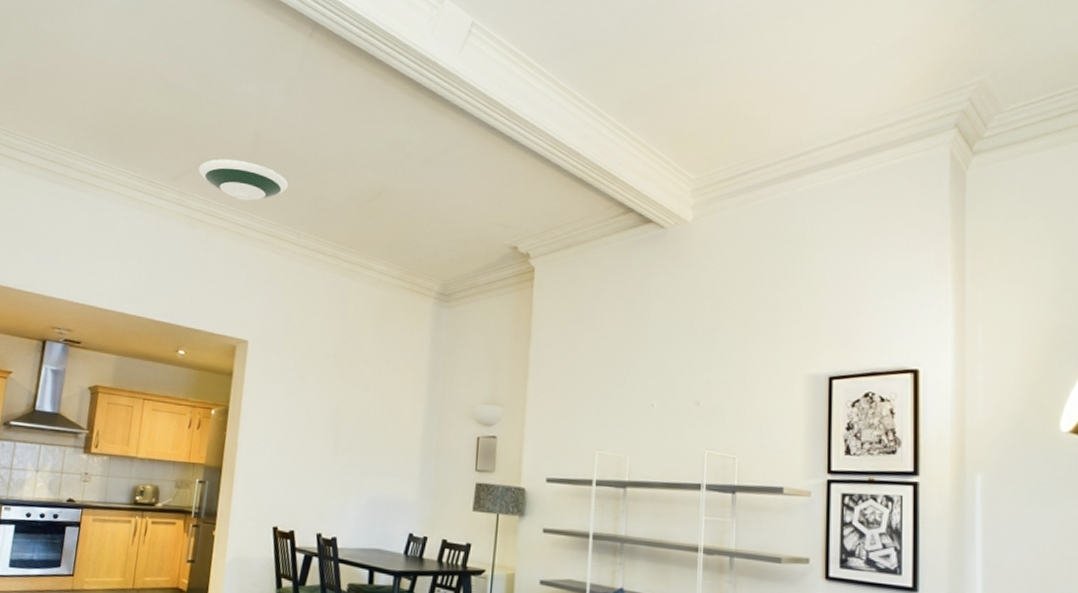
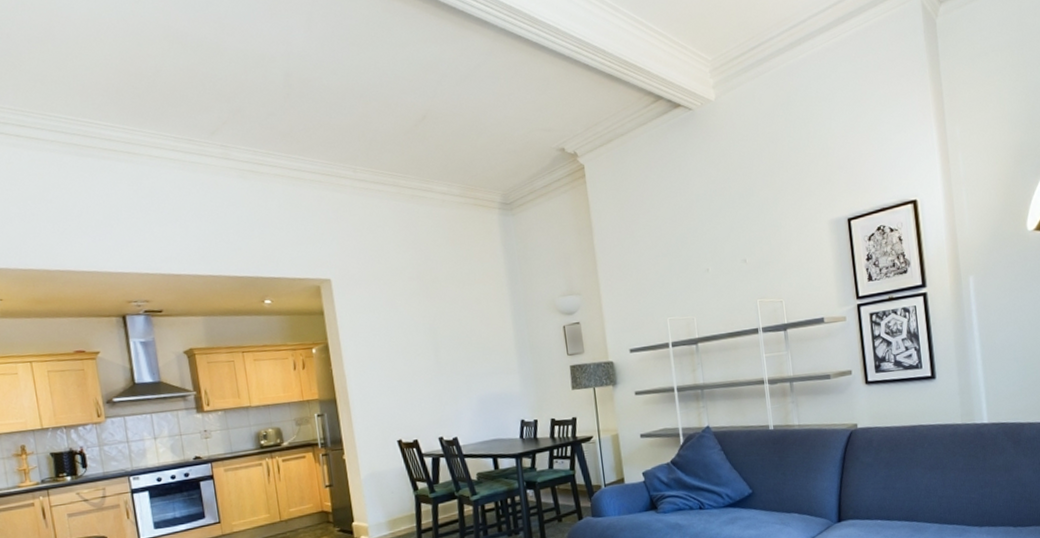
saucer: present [199,159,289,201] -> none [235,104,332,145]

